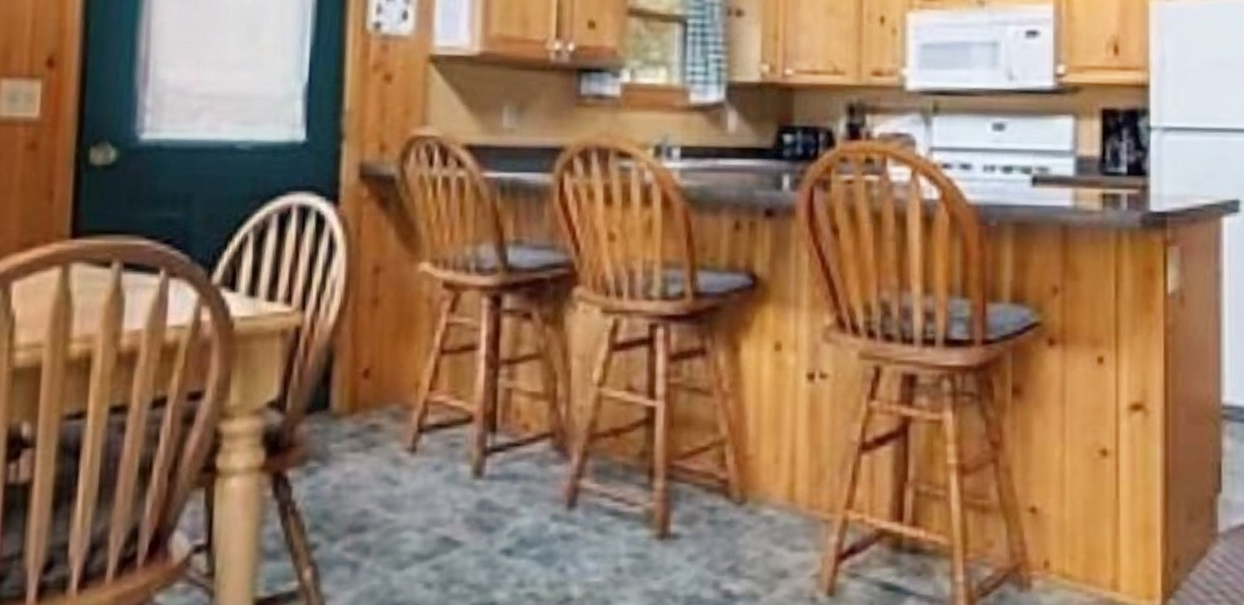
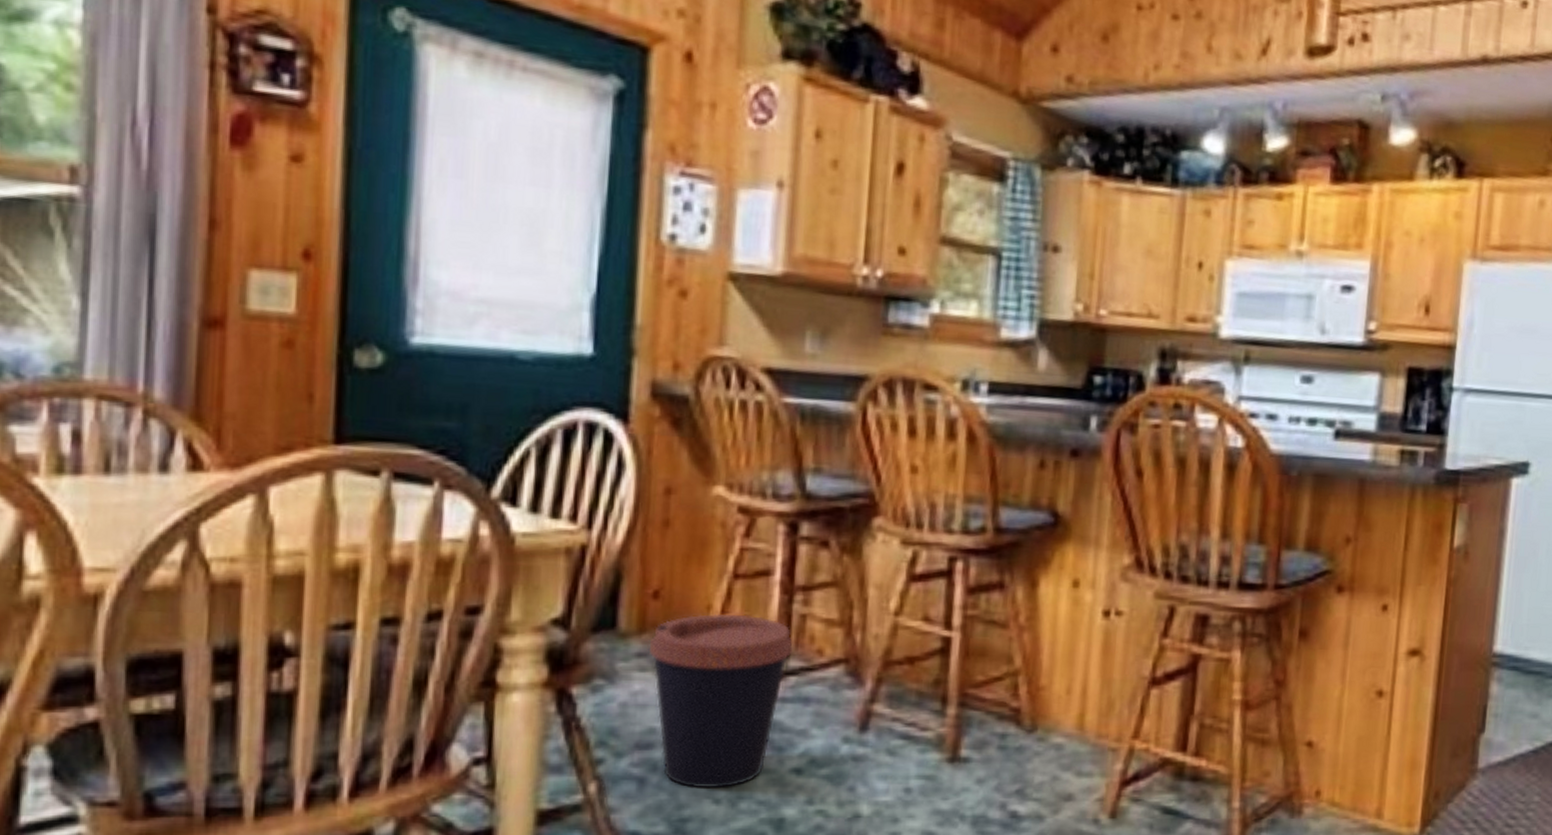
coffee cup: none [360,390,501,573] -> present [648,613,794,789]

